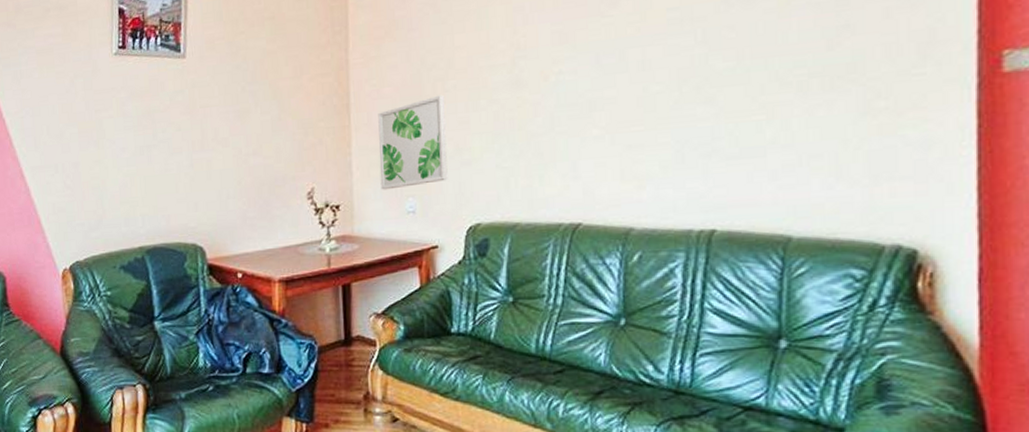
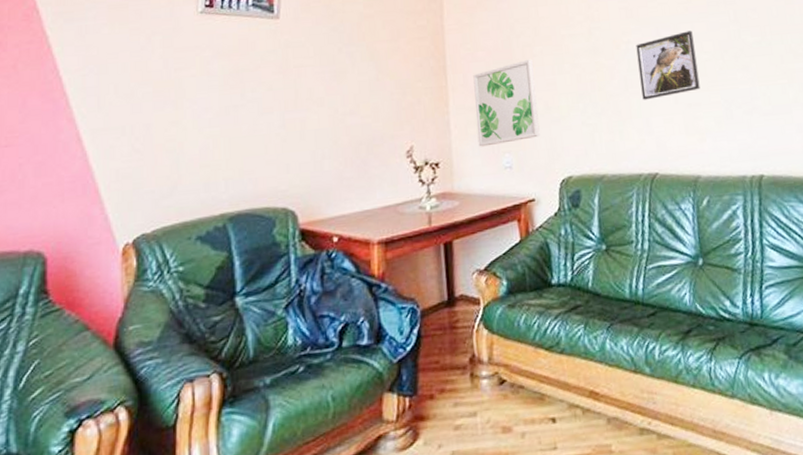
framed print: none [568,56,646,141] -> present [636,31,700,100]

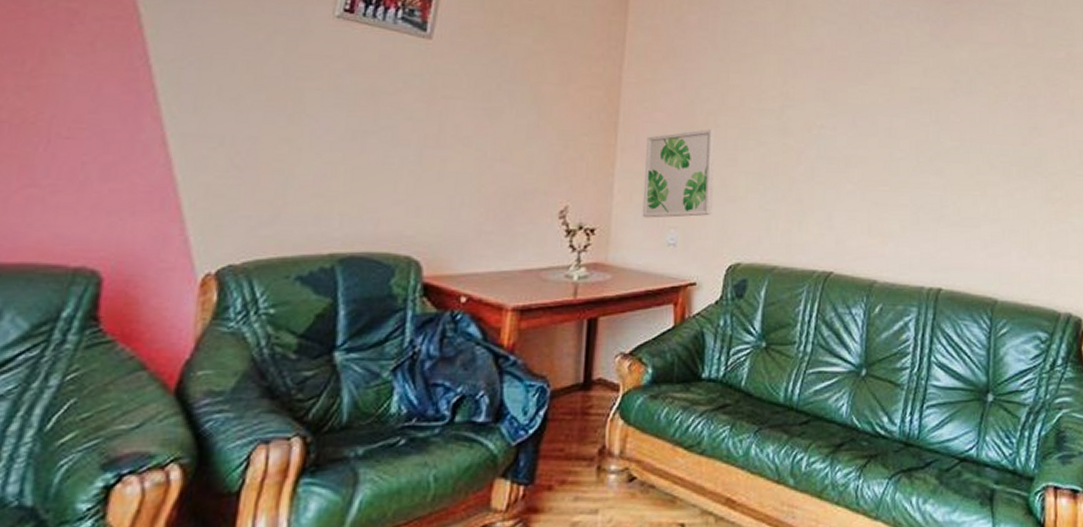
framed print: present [636,31,700,100] -> none [828,124,890,192]

